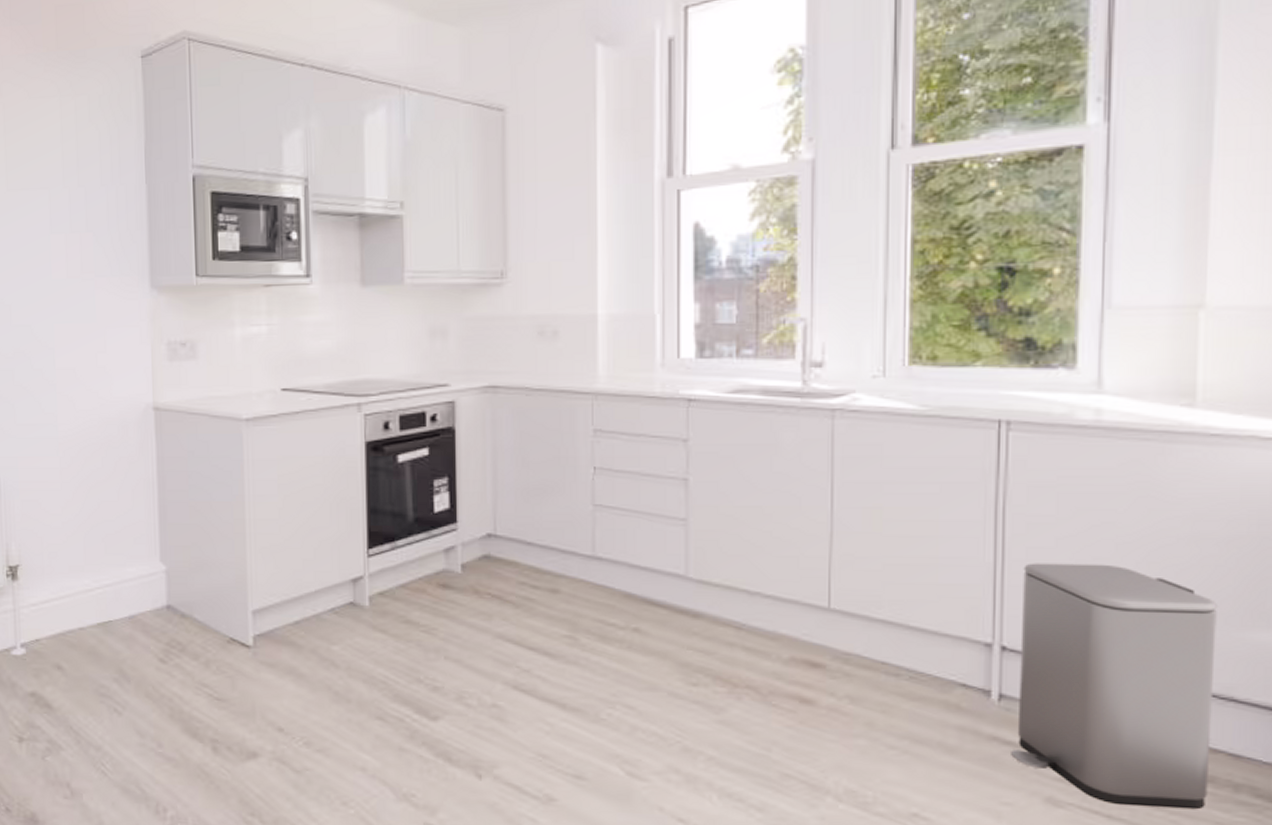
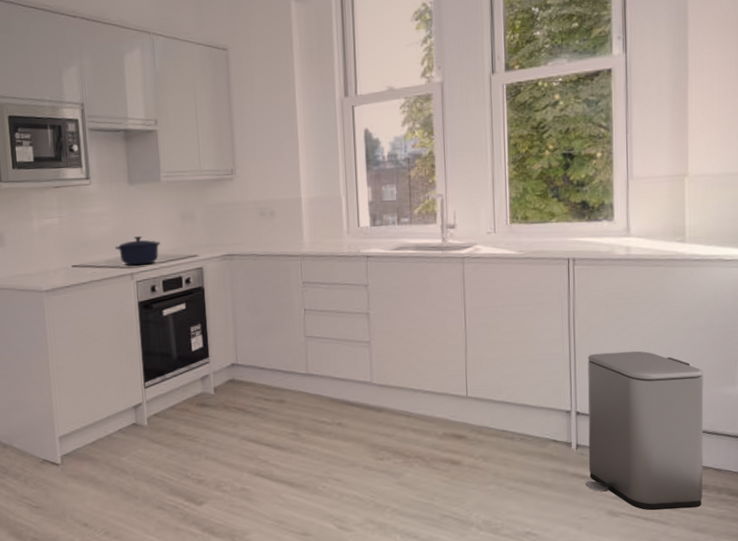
cooking pot: none [338,354,400,394] -> present [114,235,161,266]

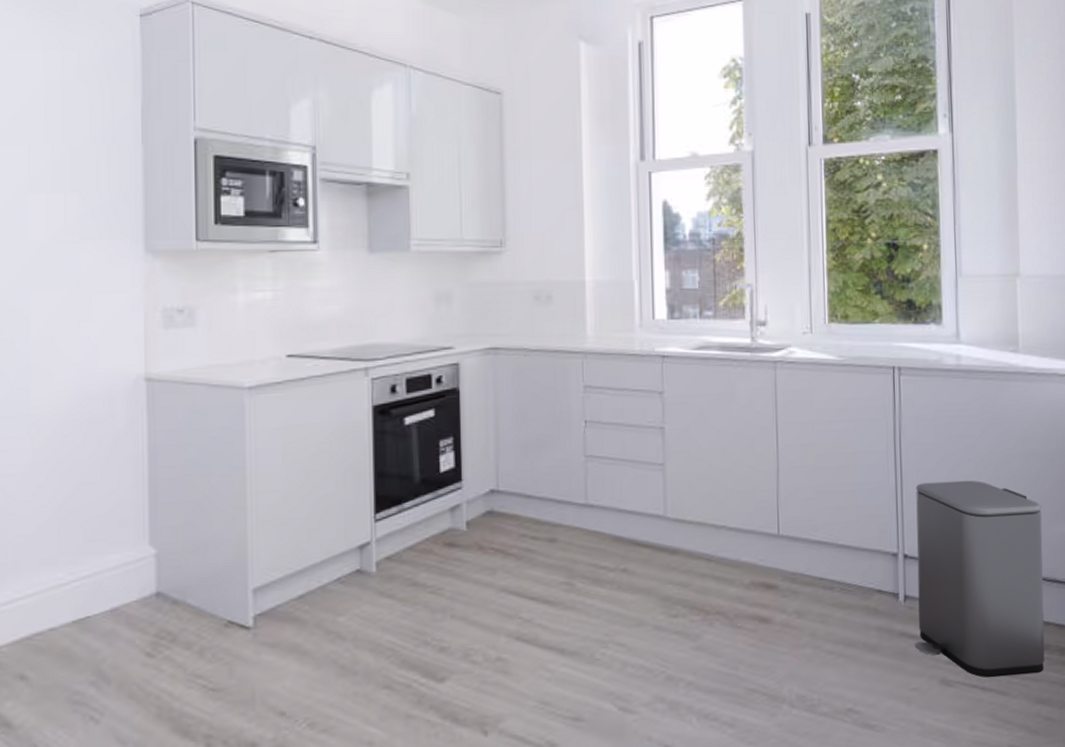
cooking pot: present [114,235,161,266] -> none [345,319,406,358]

